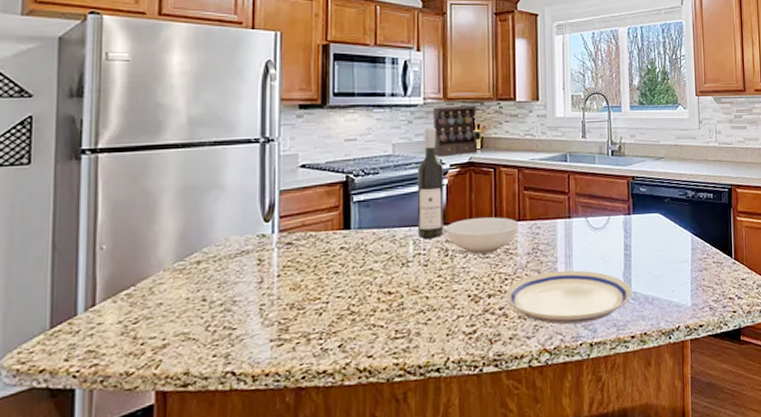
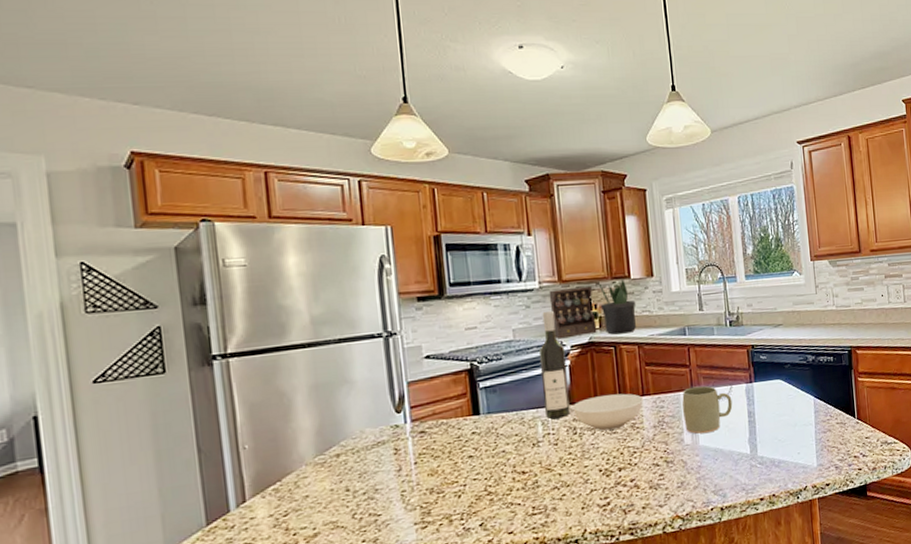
planter: none [483,100,520,156] -> present [598,278,636,335]
plate: present [506,270,632,325] -> none [635,439,758,492]
mug: none [557,214,609,264] -> present [682,386,733,434]

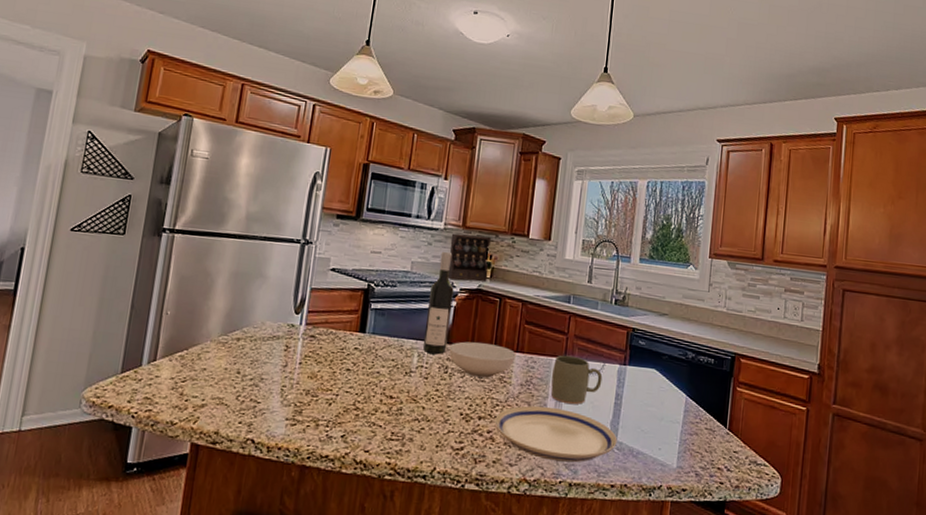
planter: present [598,278,636,335] -> none [495,233,529,289]
plate: none [635,439,758,492] -> present [494,406,617,463]

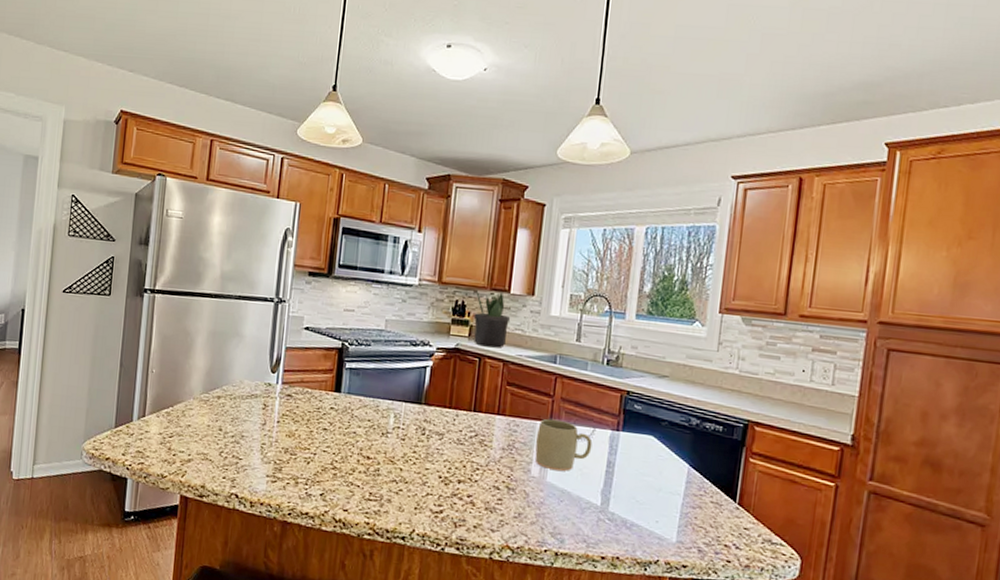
bottle: present [422,251,454,355] -> none [398,308,430,417]
spice rack: present [447,233,491,282] -> none [423,289,469,341]
bowl: present [448,341,516,378] -> none [425,403,497,441]
plate: present [494,406,617,463] -> none [475,470,609,532]
planter: none [495,233,529,289] -> present [473,289,511,348]

